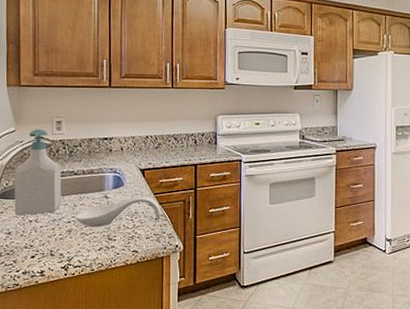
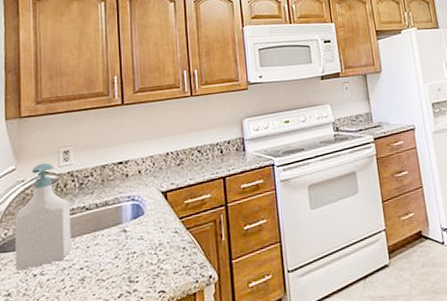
spoon rest: present [75,196,162,228] -> none [88,222,190,271]

